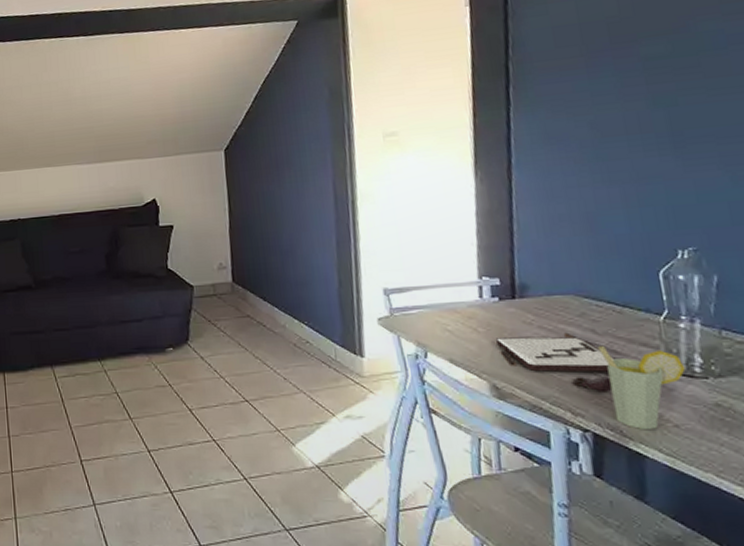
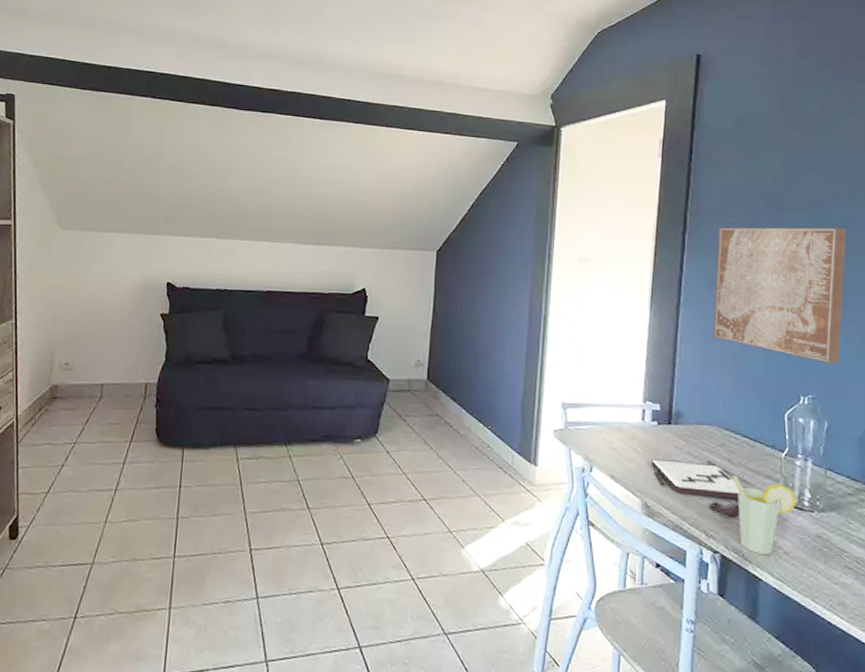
wall art: none [550,47,727,209] -> present [713,227,847,364]

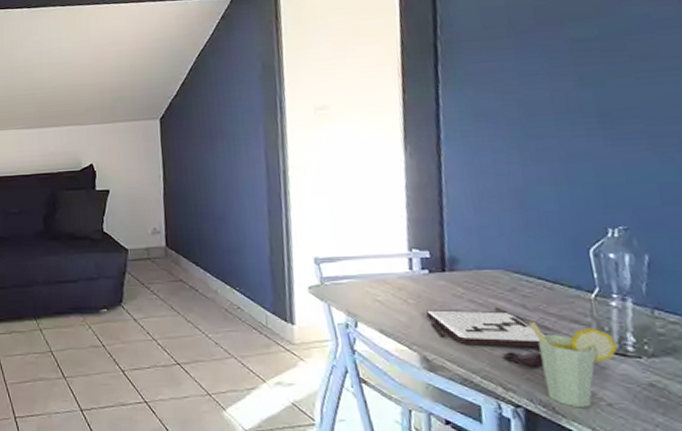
wall art: present [713,227,847,364] -> none [478,31,657,189]

